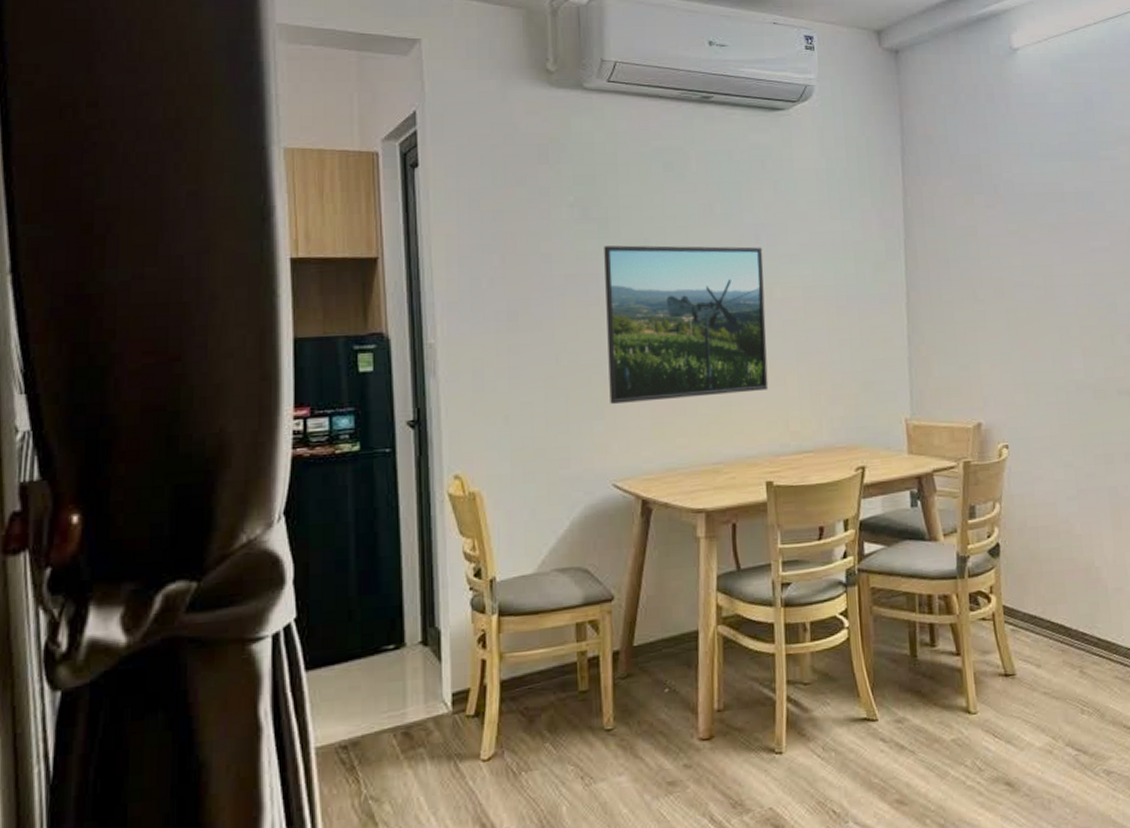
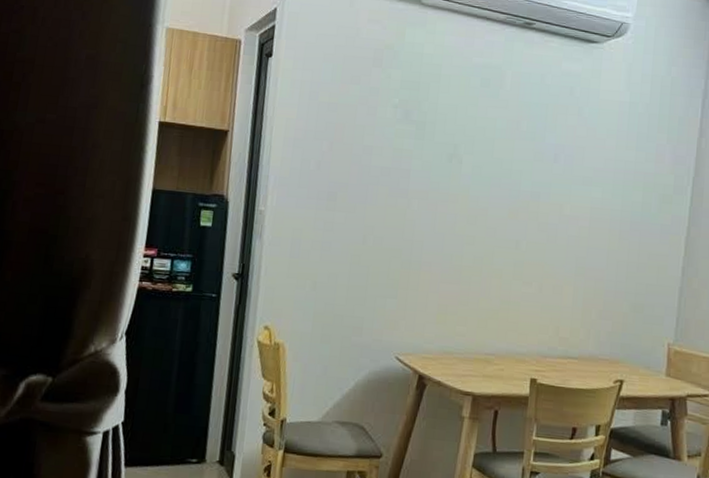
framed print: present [604,245,769,404] -> none [404,146,559,296]

